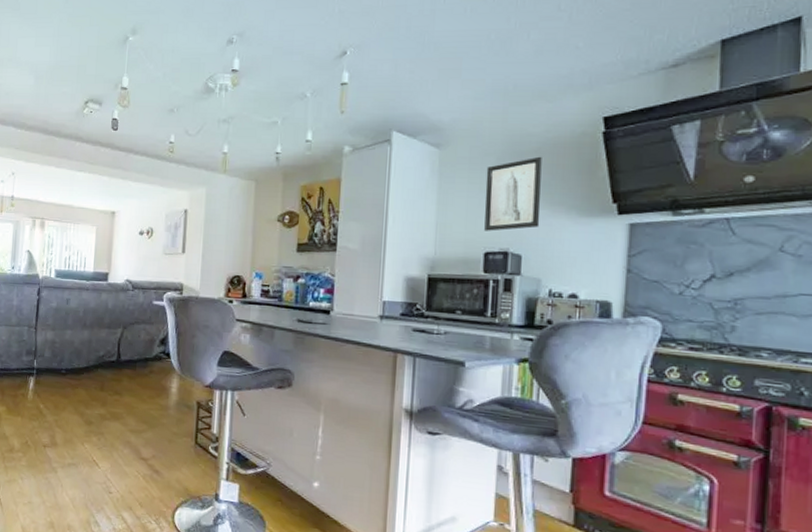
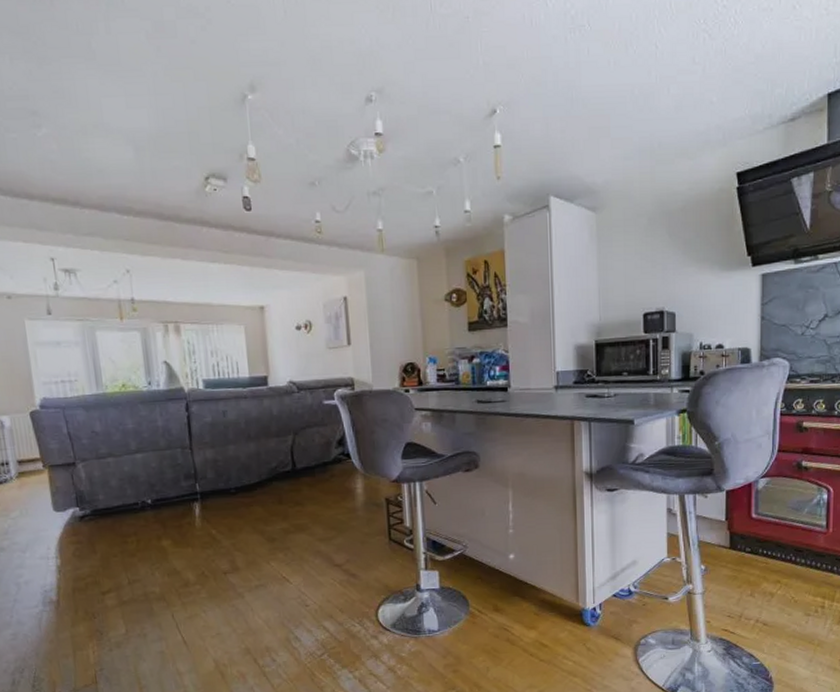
wall art: present [484,156,542,231] -> none [640,214,689,293]

